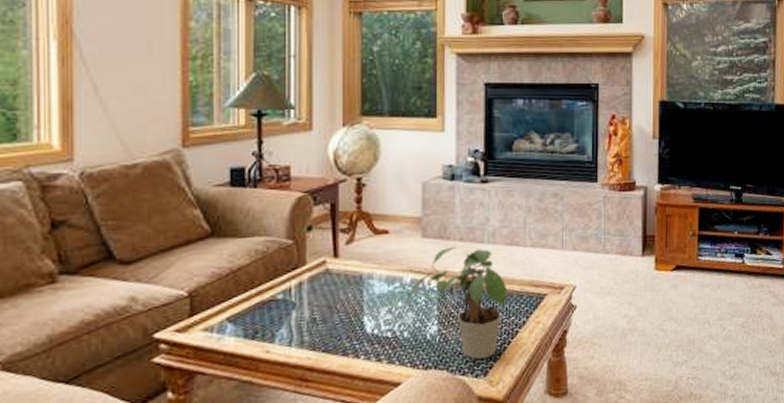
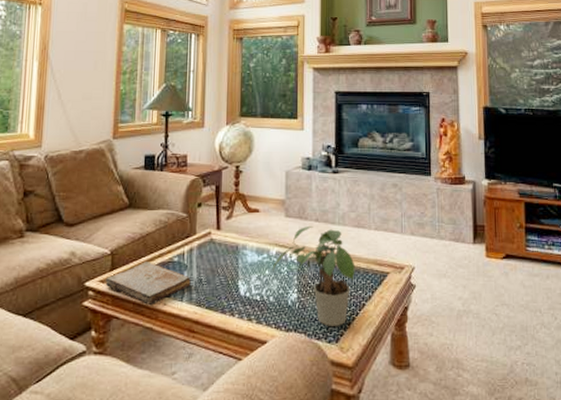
book: none [182,302,301,355] -> present [105,262,191,306]

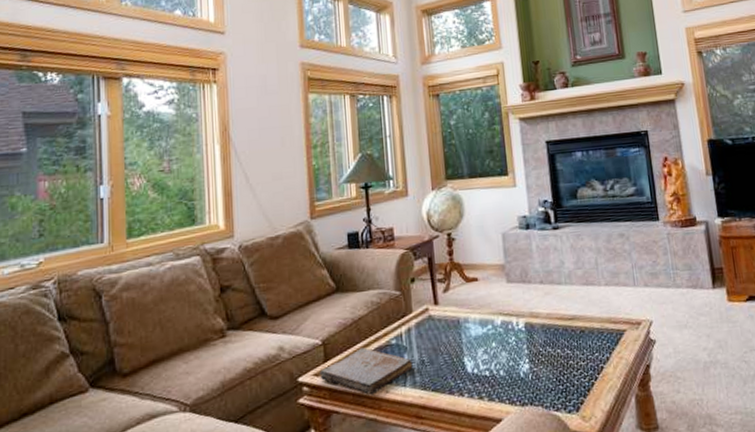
potted plant: present [273,225,355,326] -> none [499,289,589,395]

